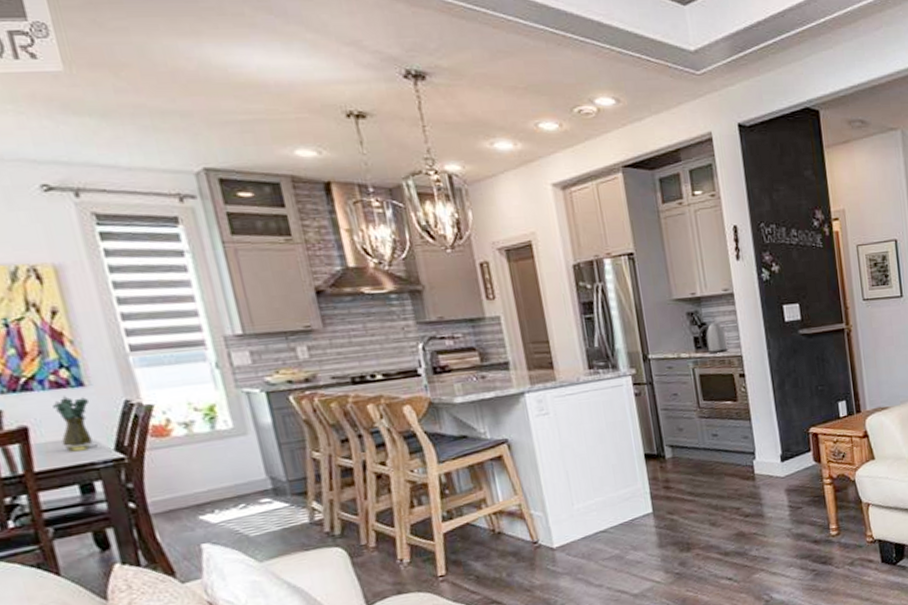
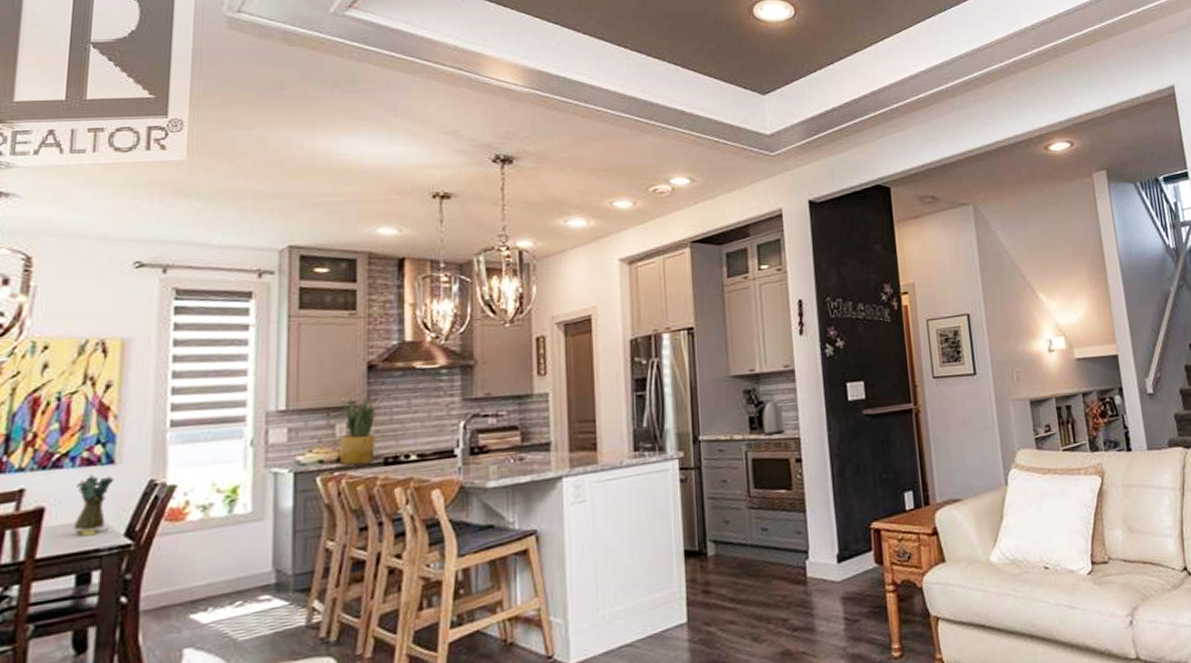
planter: none [296,320,341,385] -> present [338,396,380,466]

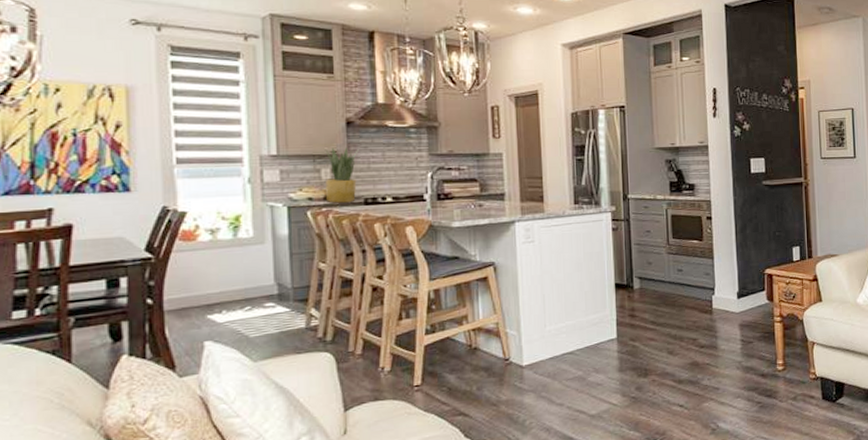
vase: present [73,474,115,538] -> none [99,199,132,251]
kettle: present [754,402,785,436] -> none [674,171,699,198]

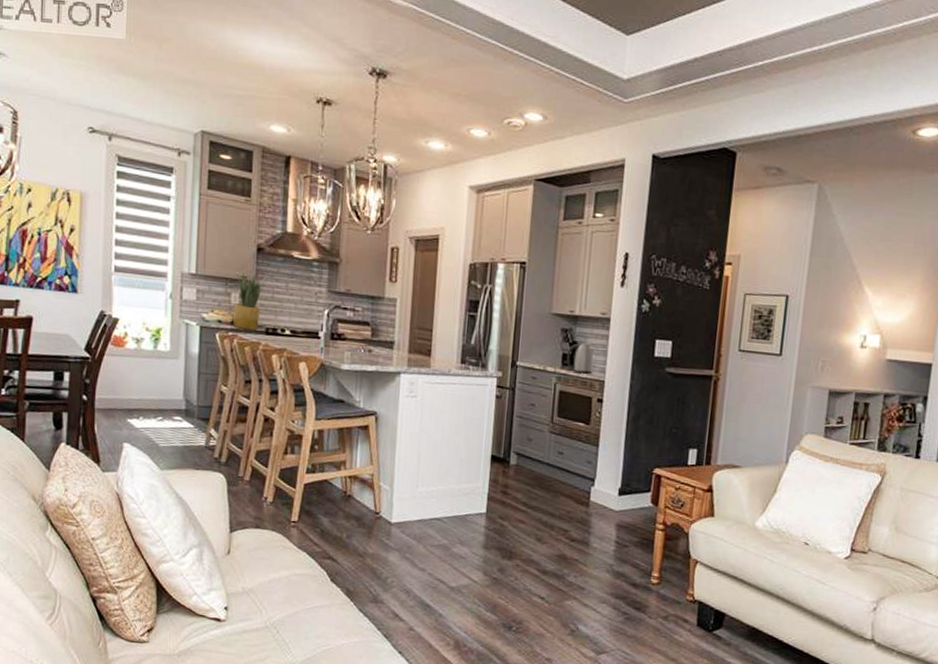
kettle: none [674,171,699,198] -> present [567,343,595,375]

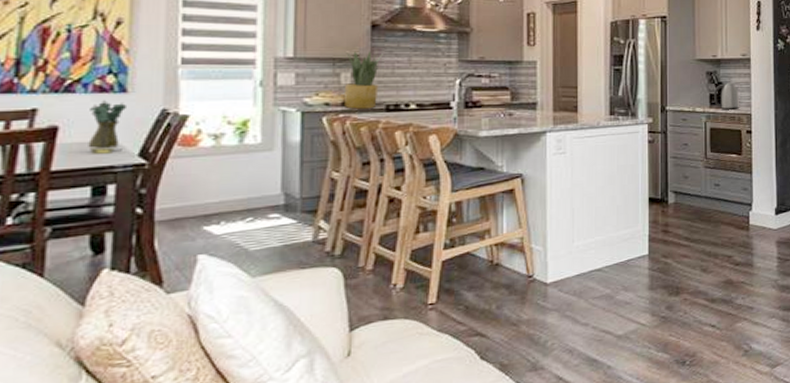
vase: none [52,298,78,346] -> present [88,100,128,155]

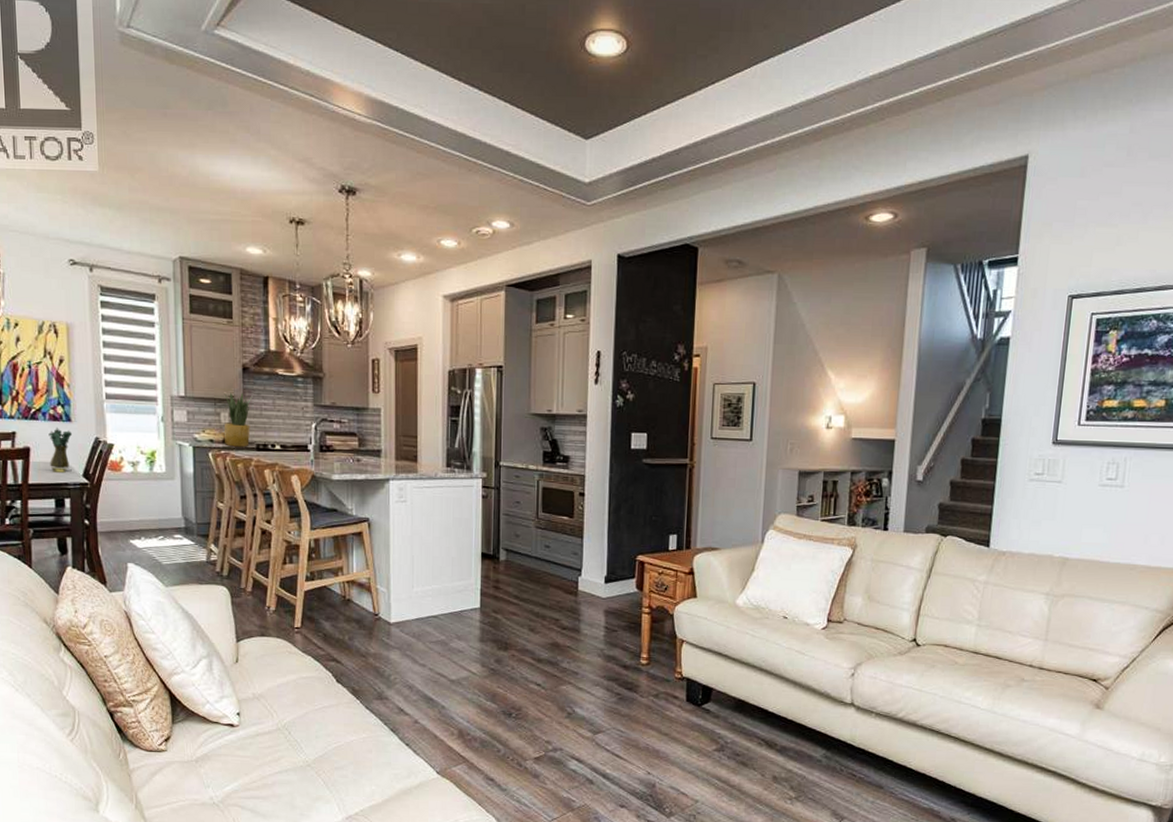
kettle: present [714,83,739,111] -> none [548,441,573,470]

